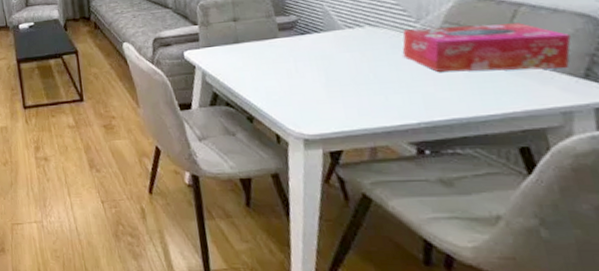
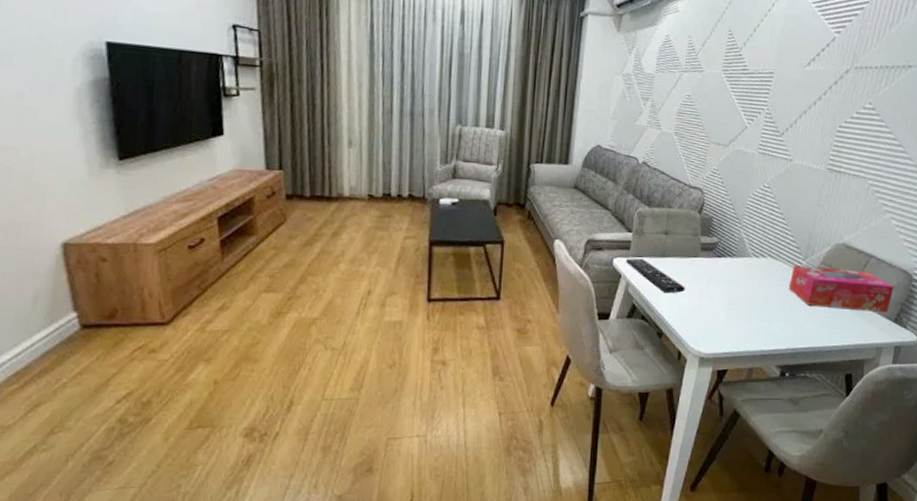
remote control: none [196,48,270,78] -> present [625,258,685,294]

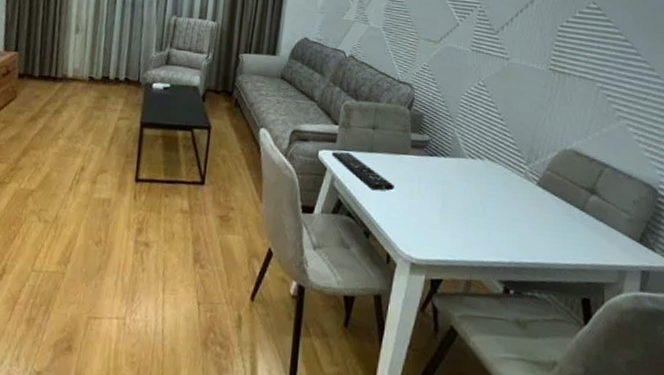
tissue box: present [788,265,894,313] -> none [510,170,636,231]

